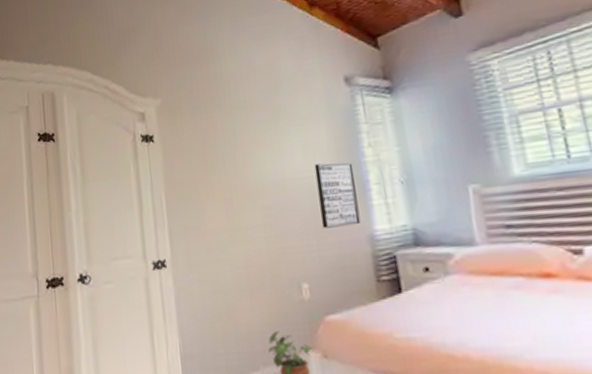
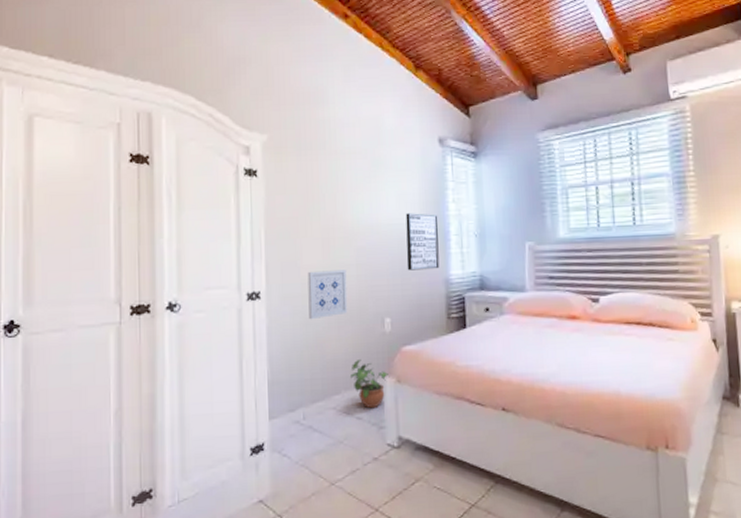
wall art: none [212,231,260,288] -> present [307,269,348,320]

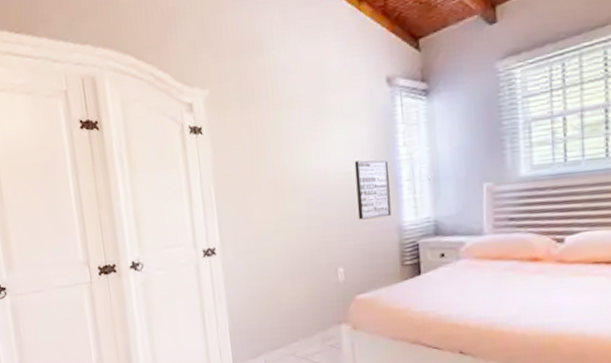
wall art: present [307,269,348,320] -> none [259,222,301,273]
potted plant: present [351,360,390,409] -> none [307,309,346,354]

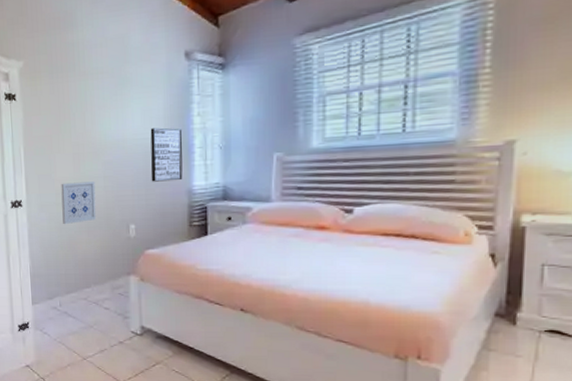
wall art: none [259,222,301,273] -> present [61,181,97,225]

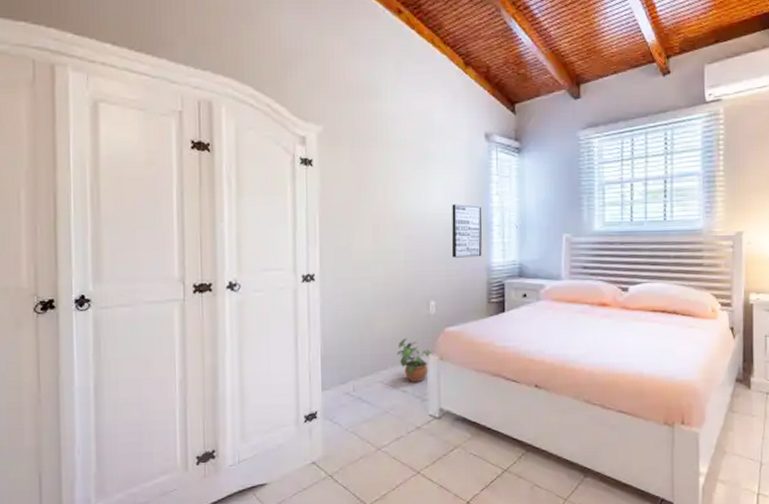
wall art: present [61,181,97,225] -> none [359,255,396,301]
potted plant: none [99,260,134,301] -> present [397,339,433,383]

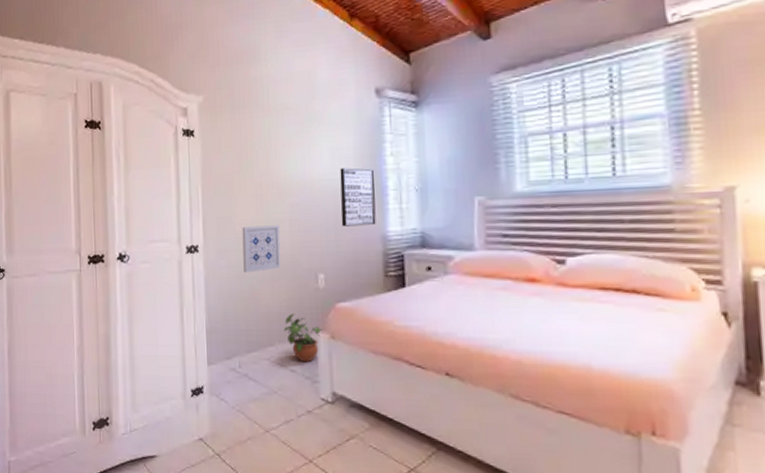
wall art: none [359,255,396,301] -> present [242,225,281,274]

